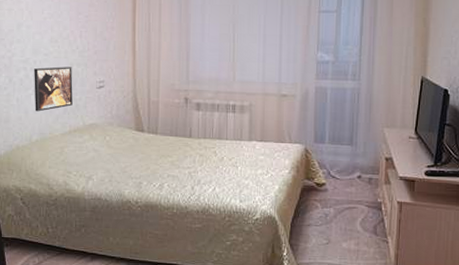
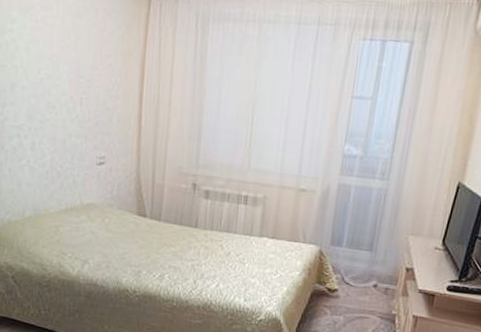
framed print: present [34,67,73,112] -> none [28,135,71,186]

